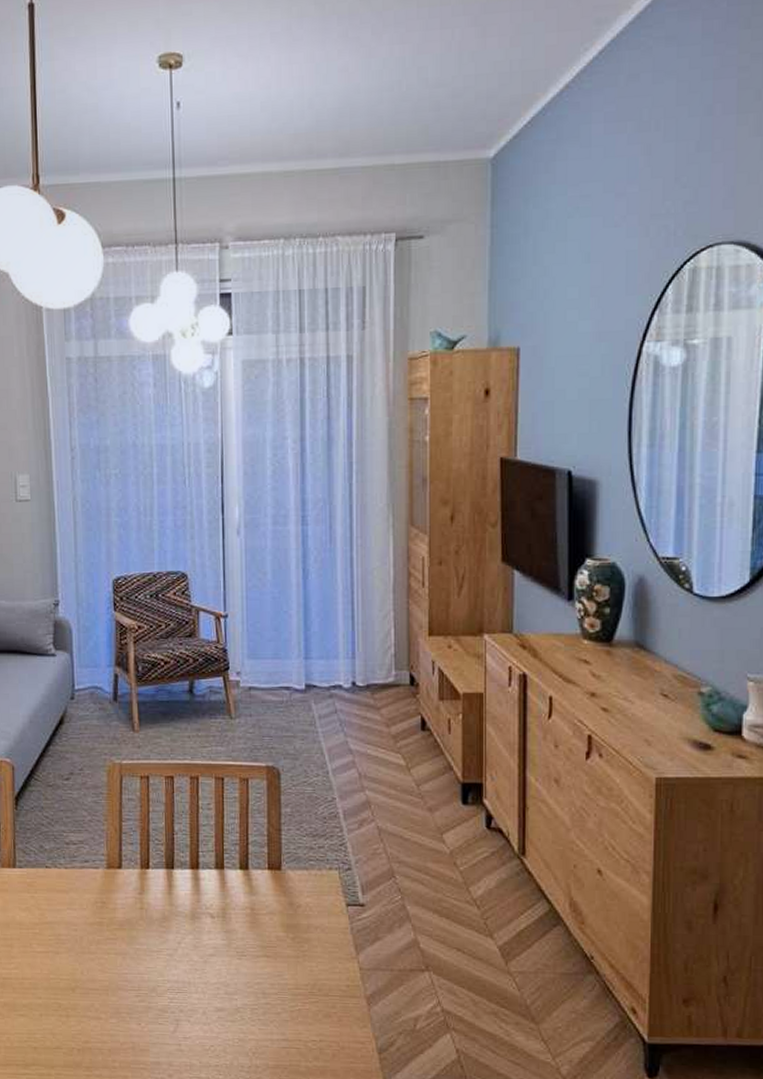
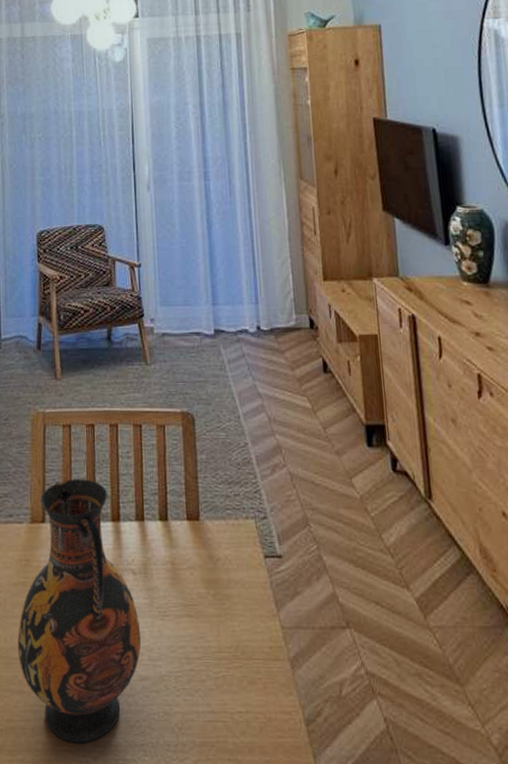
vase: none [94,828,218,1063] -> present [17,479,142,743]

